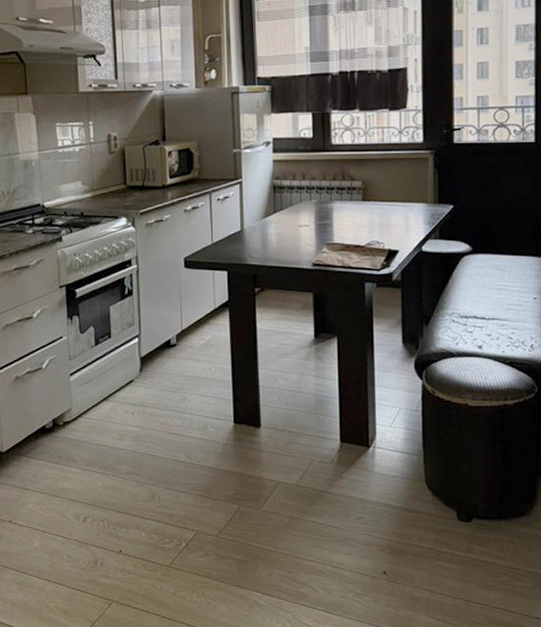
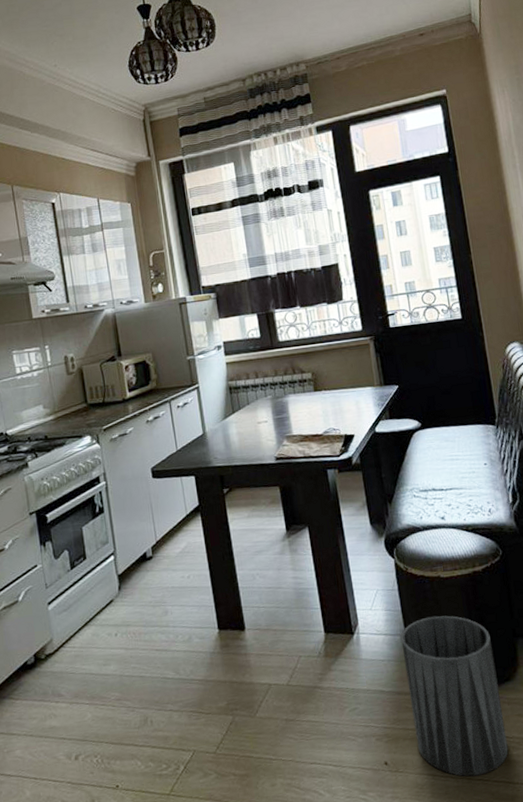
trash can: none [417,442,512,599] -> present [400,615,508,777]

